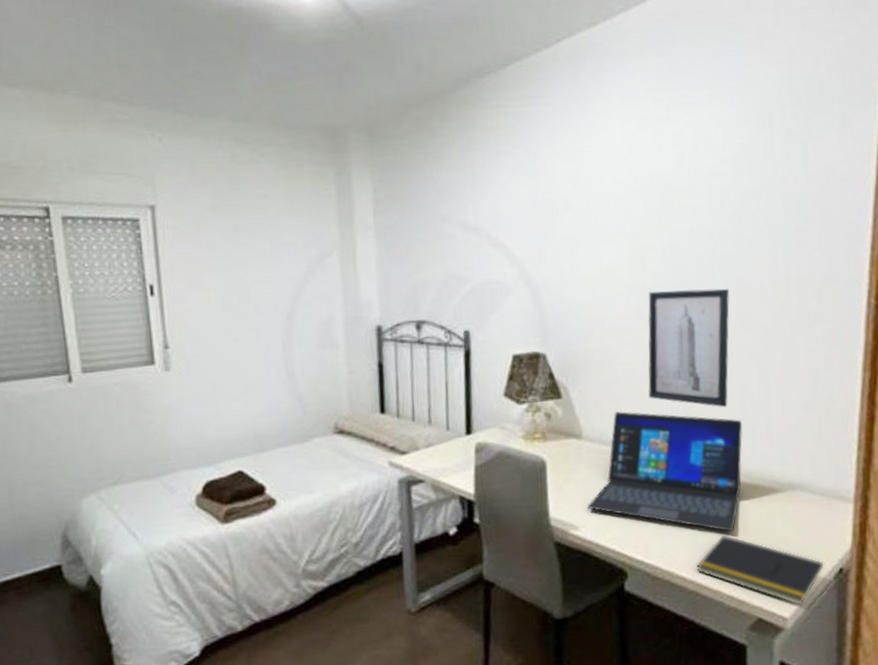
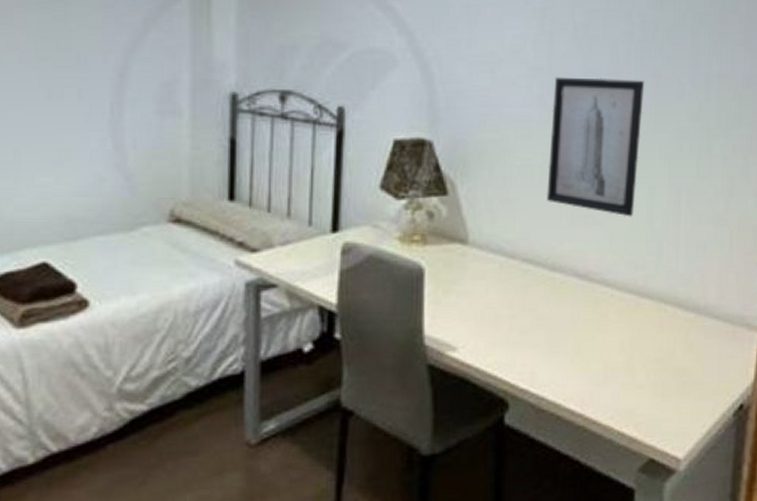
laptop: present [587,411,742,532] -> none [468,215,647,359]
notepad: present [696,534,824,606] -> none [585,362,724,446]

